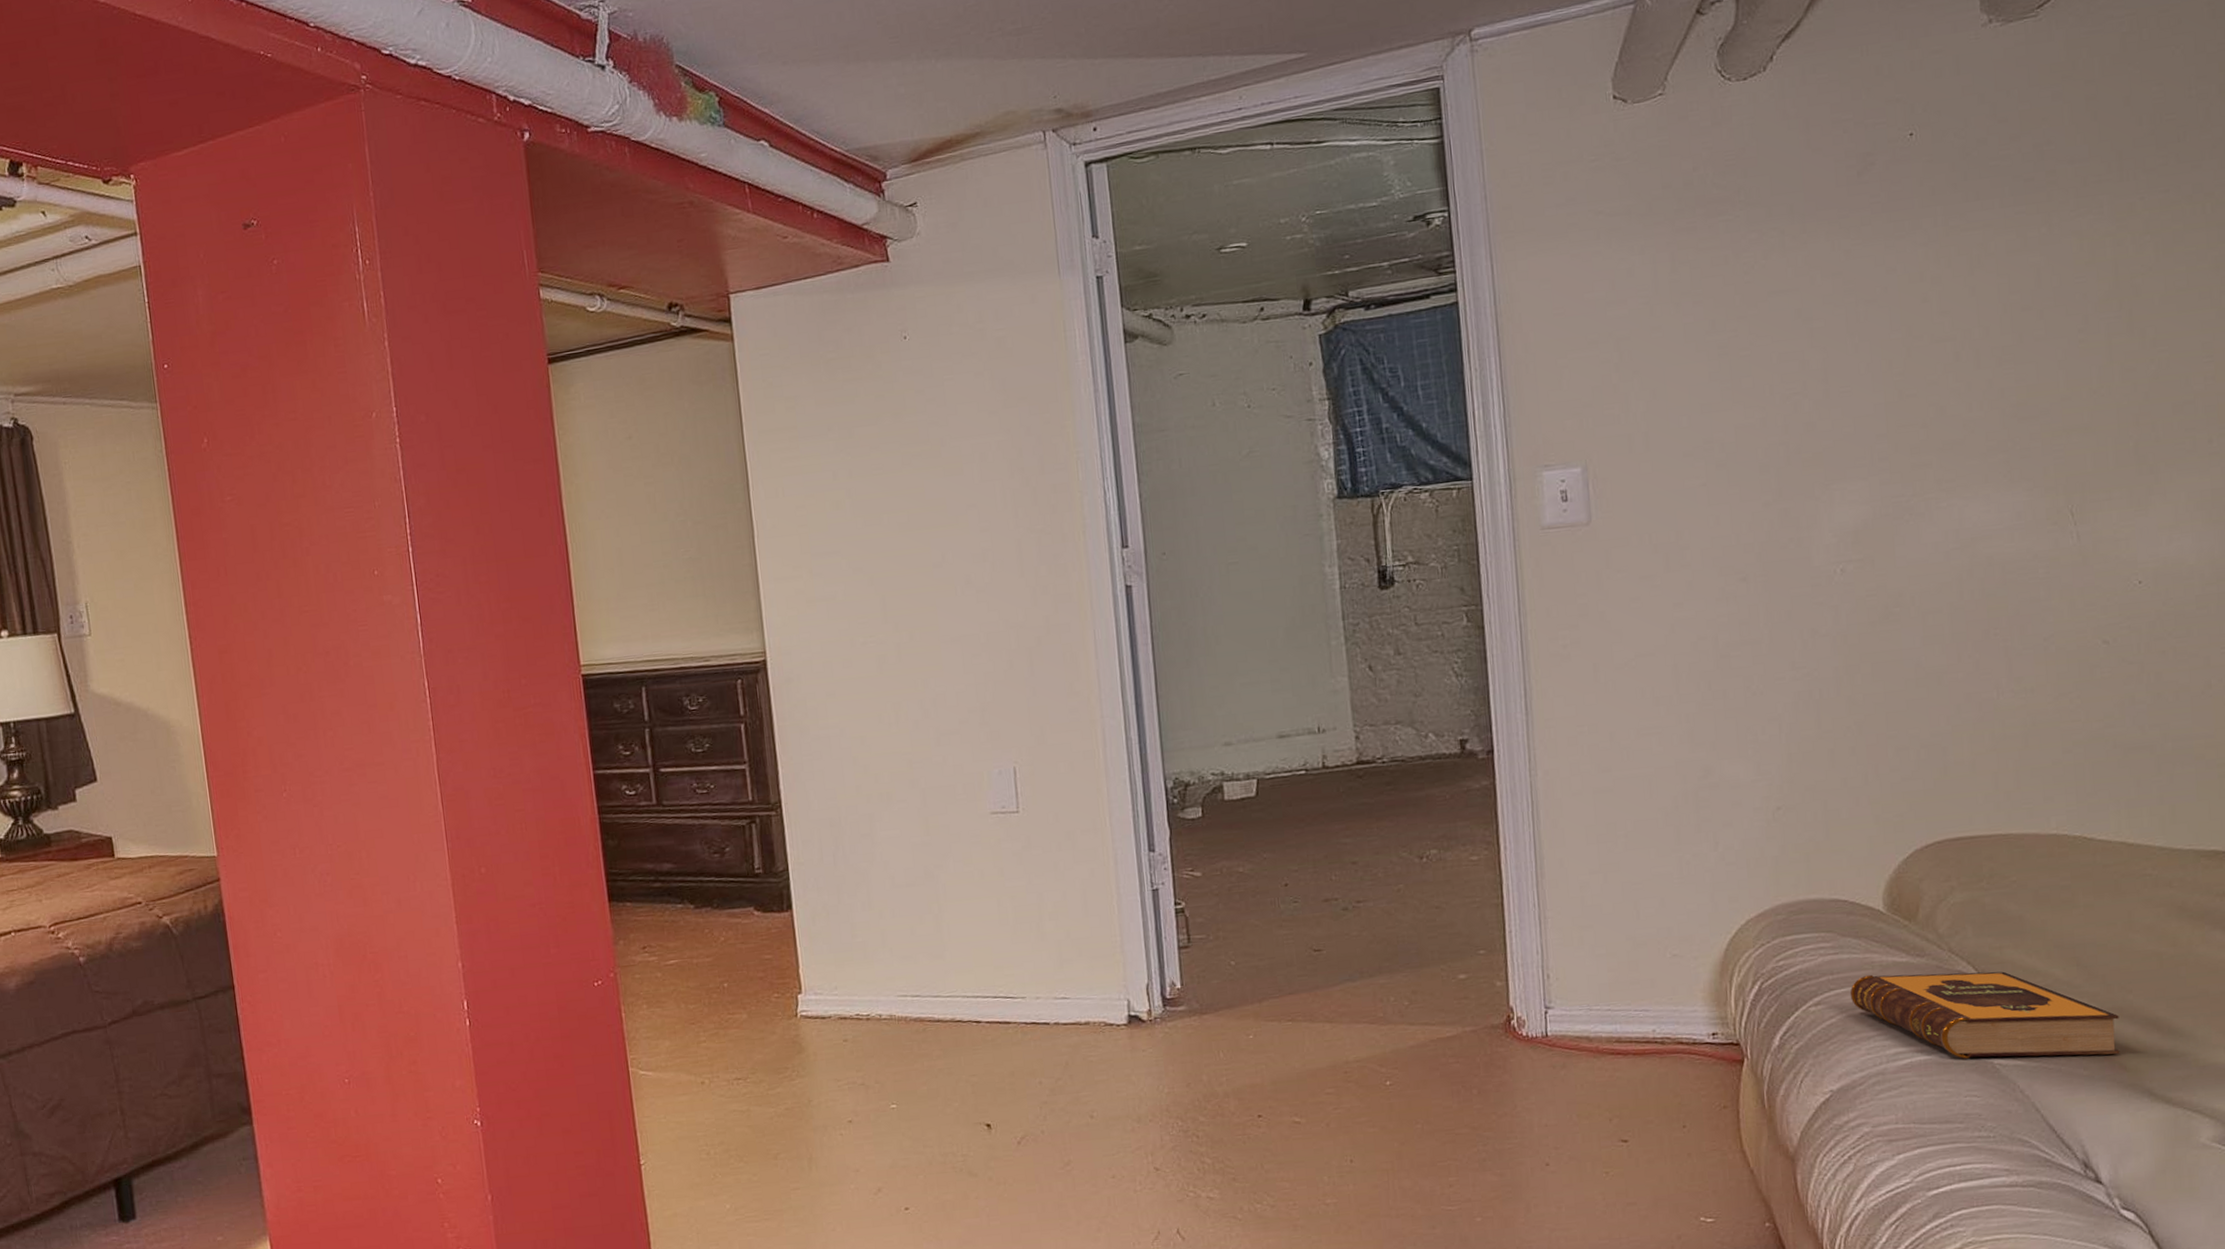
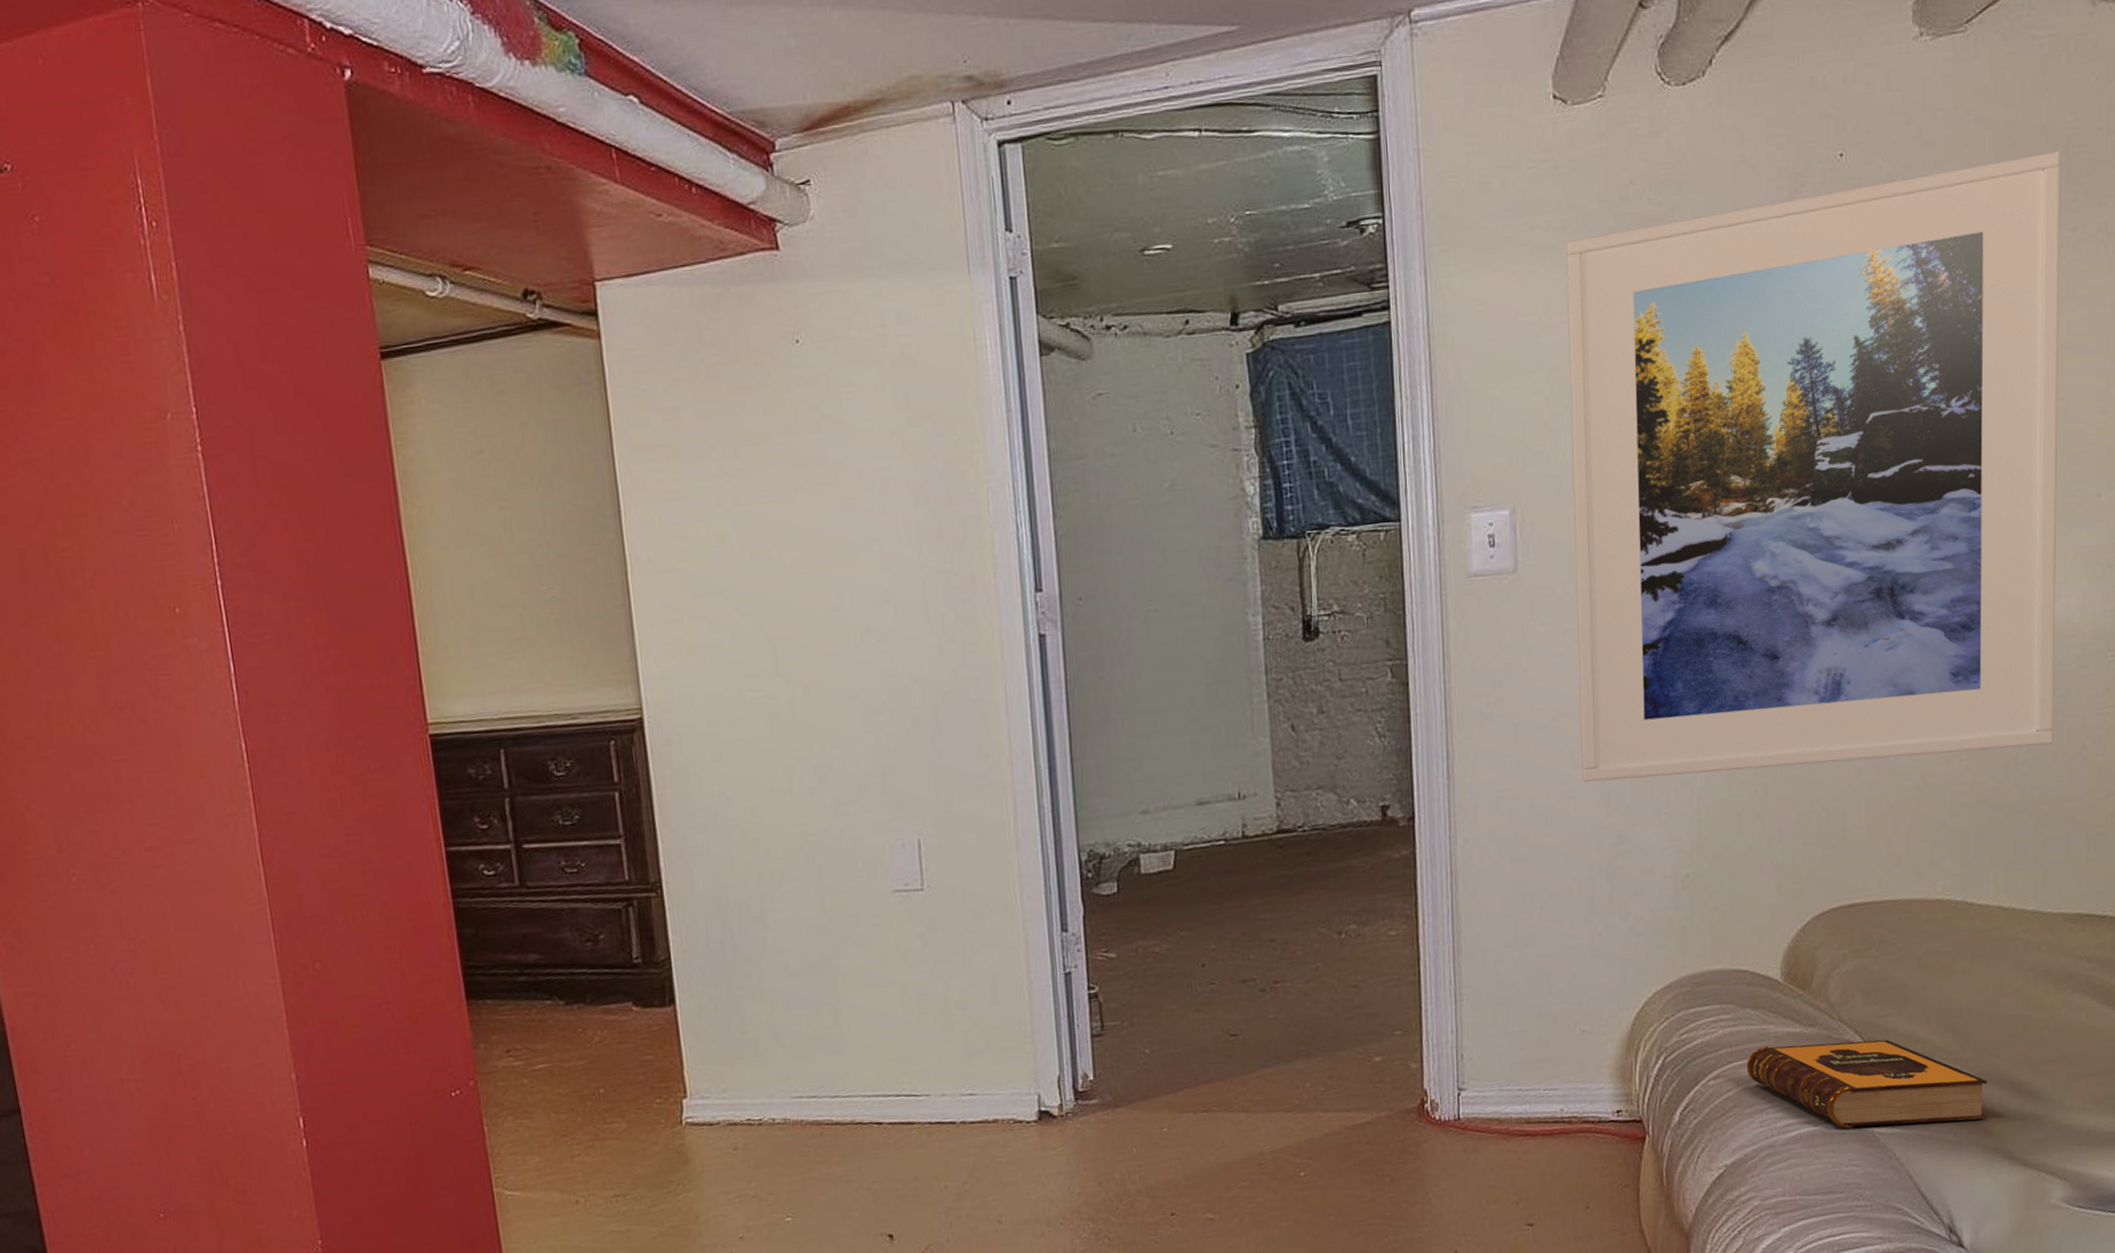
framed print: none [1631,120,2174,719] -> present [1566,151,2060,782]

